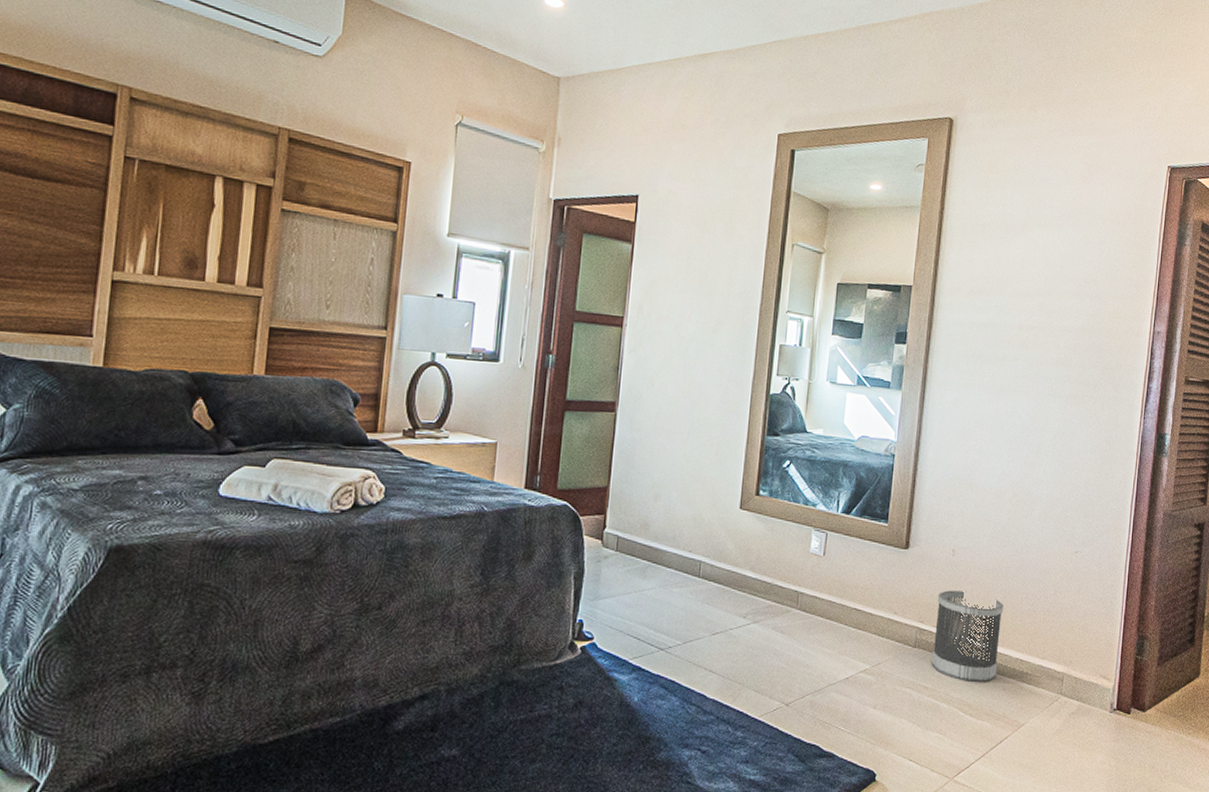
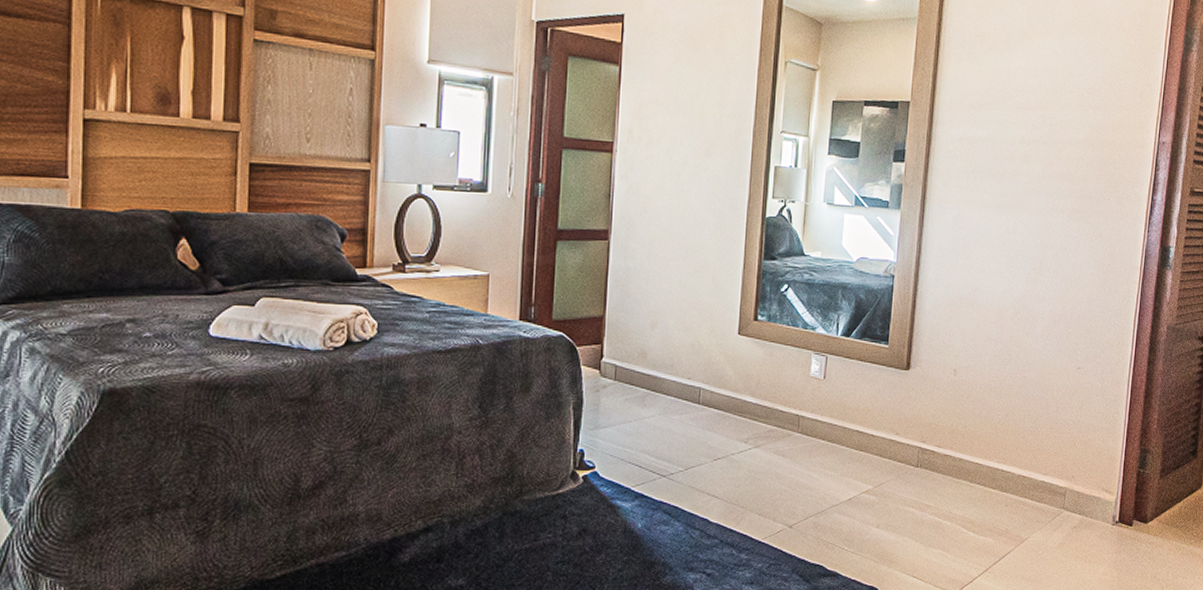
wastebasket: present [931,590,1003,682] -> none [934,410,1006,499]

